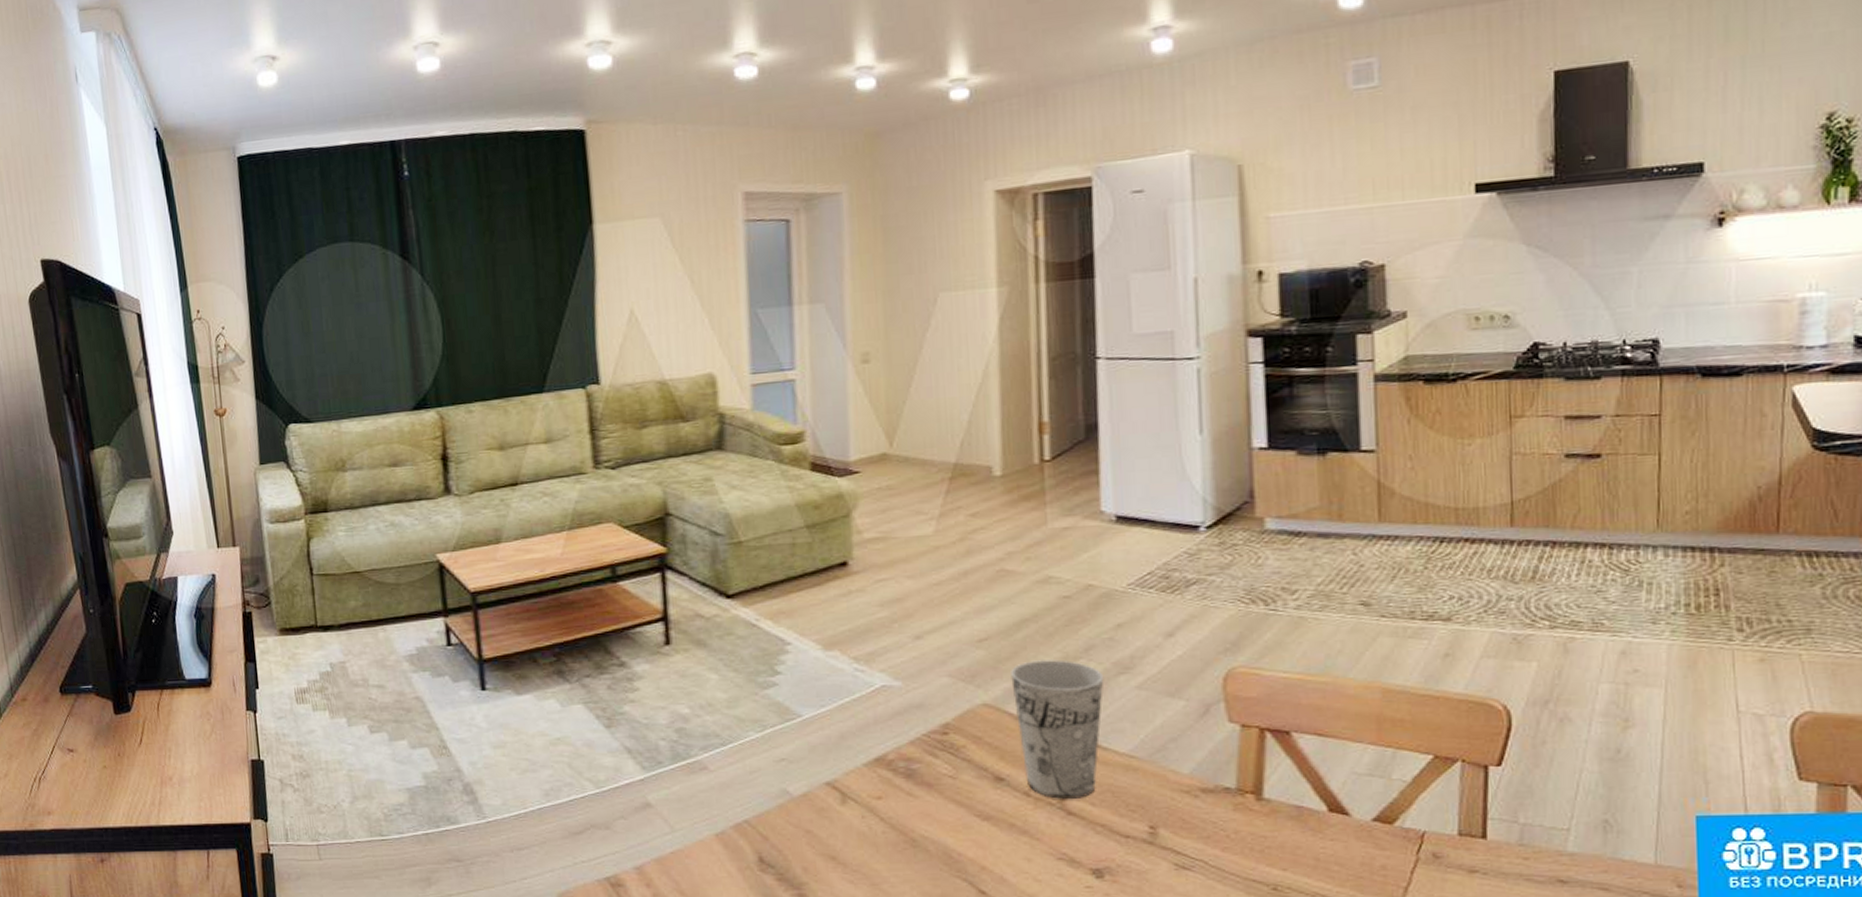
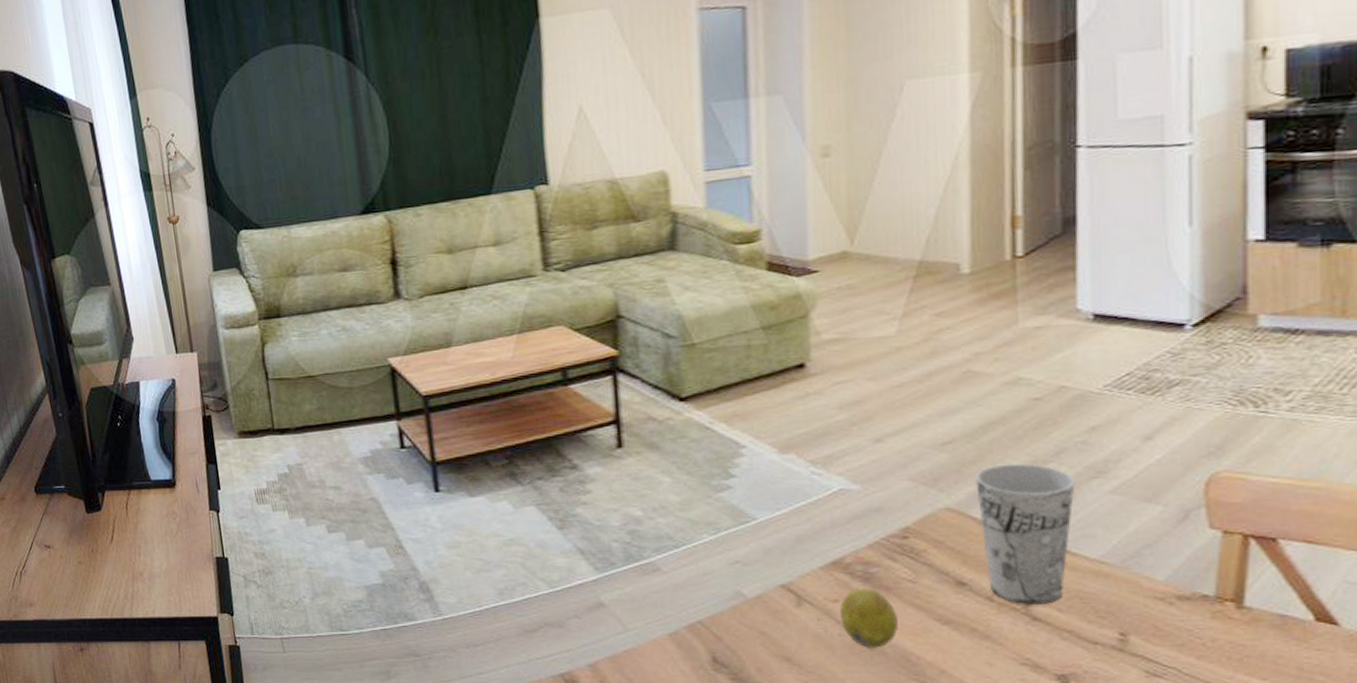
fruit: none [884,784,940,845] -> present [840,588,898,648]

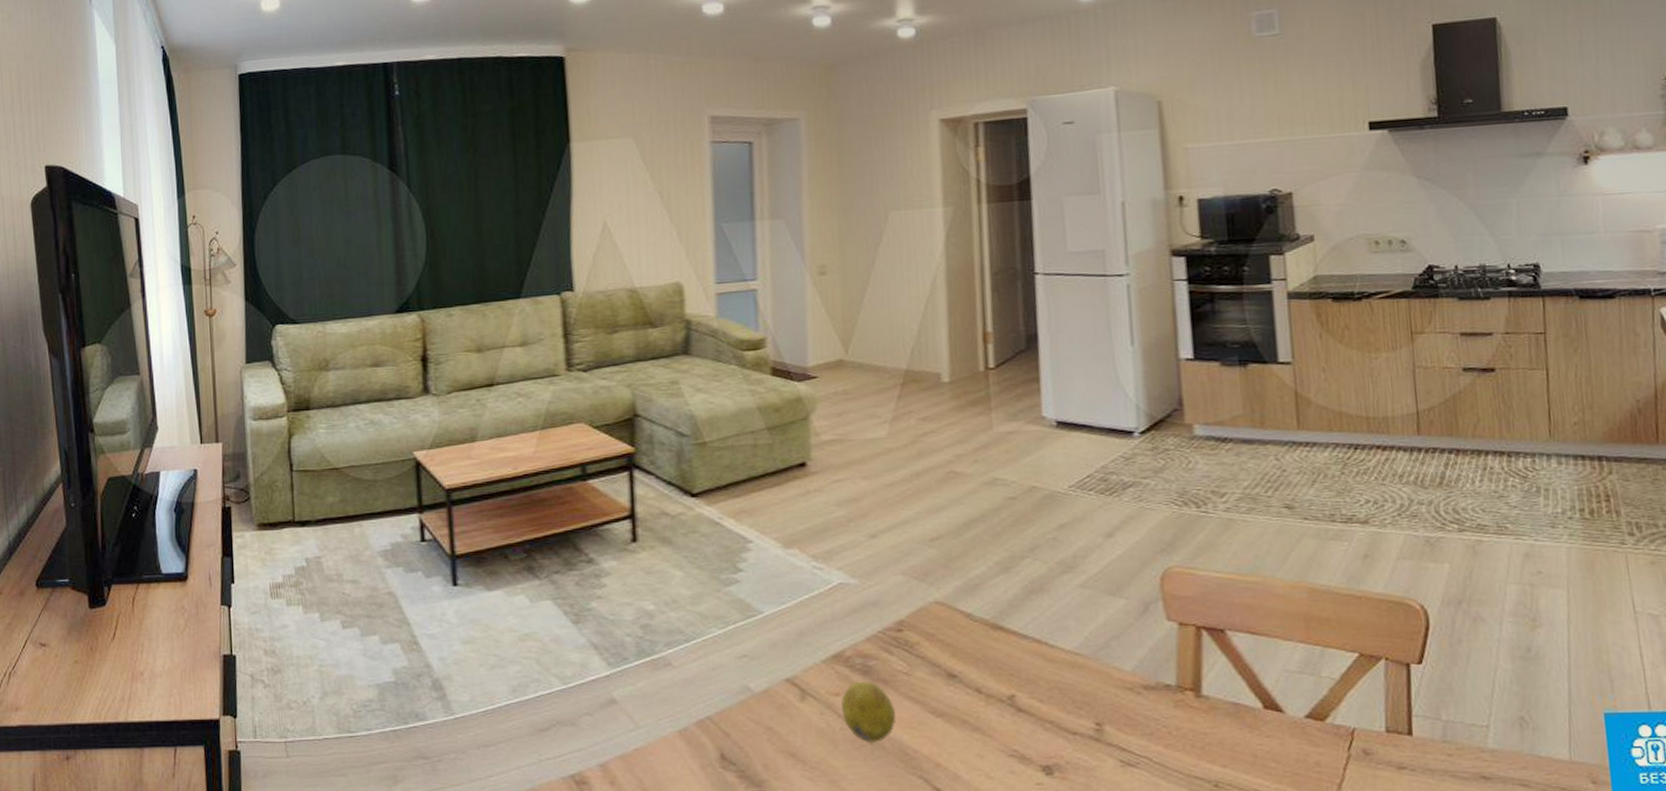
cup: present [975,462,1076,604] -> none [961,558,1049,696]

